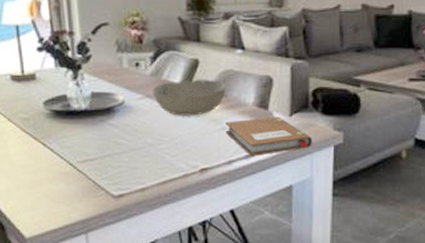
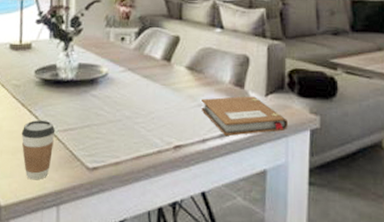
coffee cup: none [37,152,75,211] -> present [21,119,56,180]
bowl: present [152,79,227,117] -> none [134,55,205,92]

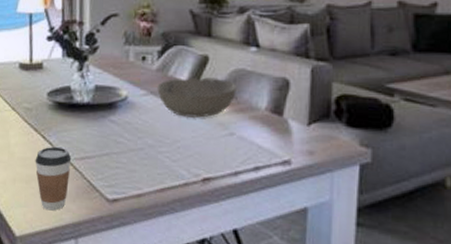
bowl: none [134,55,205,92] -> present [157,77,238,119]
notebook: present [201,96,289,136] -> none [233,124,335,169]

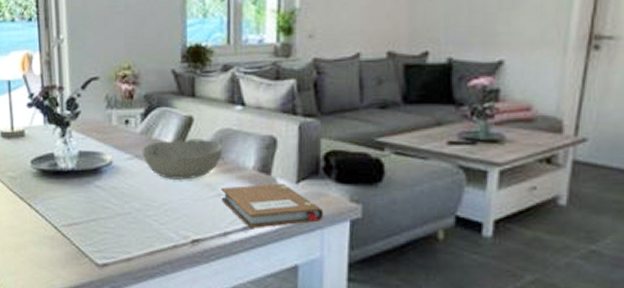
coffee cup: present [35,146,72,211] -> none [22,214,59,278]
notebook: none [233,124,335,169] -> present [221,183,324,228]

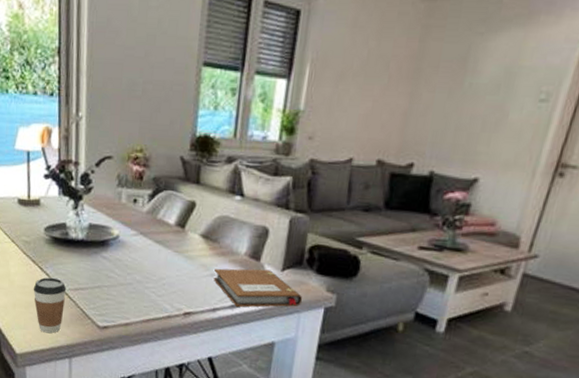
coffee cup: none [22,214,59,278] -> present [33,277,67,334]
bowl: present [142,138,224,181] -> none [146,221,221,259]

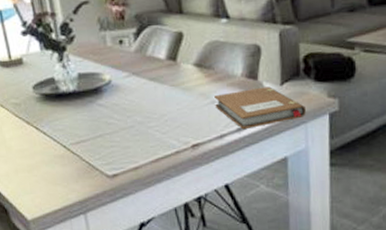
coffee cup: present [33,277,67,334] -> none [32,135,70,193]

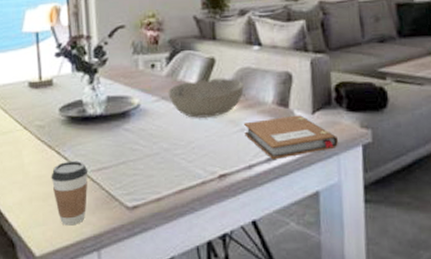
coffee cup: none [32,135,70,193] -> present [51,160,88,226]
bowl: none [138,52,214,93] -> present [168,78,245,119]

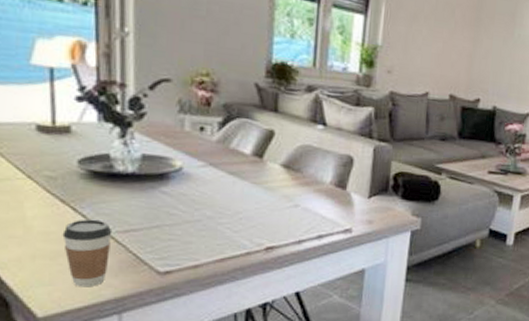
bowl: present [168,78,245,119] -> none [217,151,304,191]
notebook: present [244,115,339,159] -> none [298,197,390,237]

